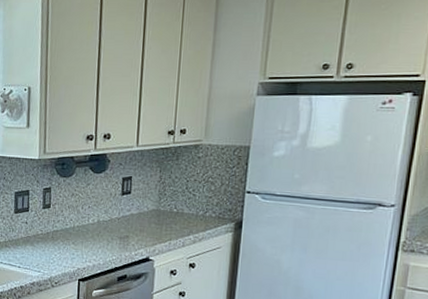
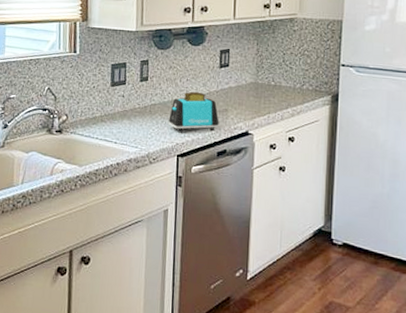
toaster: none [70,218,120,258] -> present [168,91,220,133]

